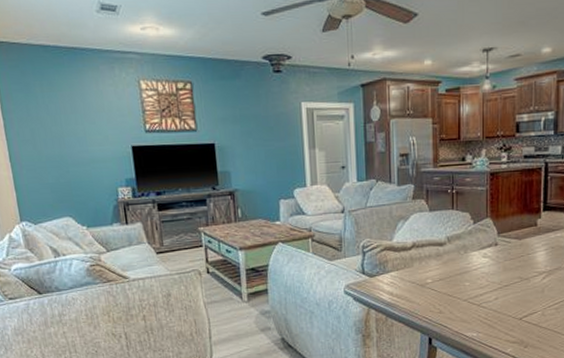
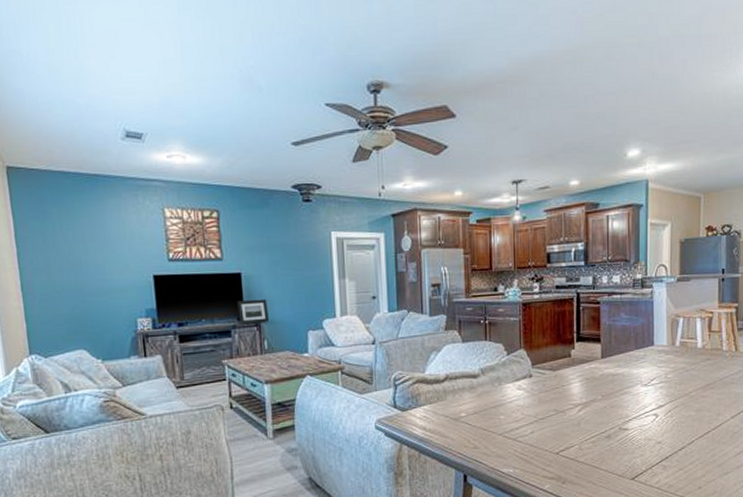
picture frame: none [212,169,243,194] -> present [237,300,270,325]

